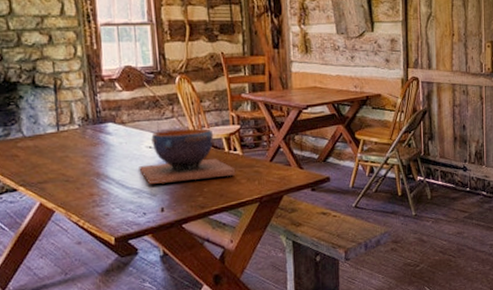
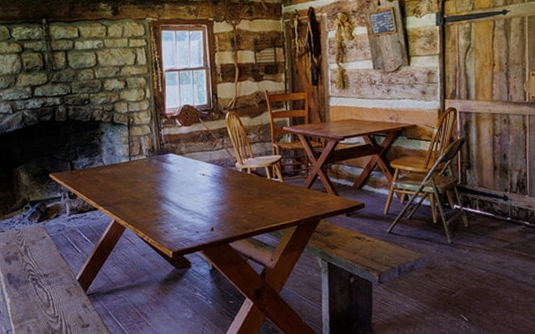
decorative bowl: present [139,128,236,184] -> none [193,158,277,207]

